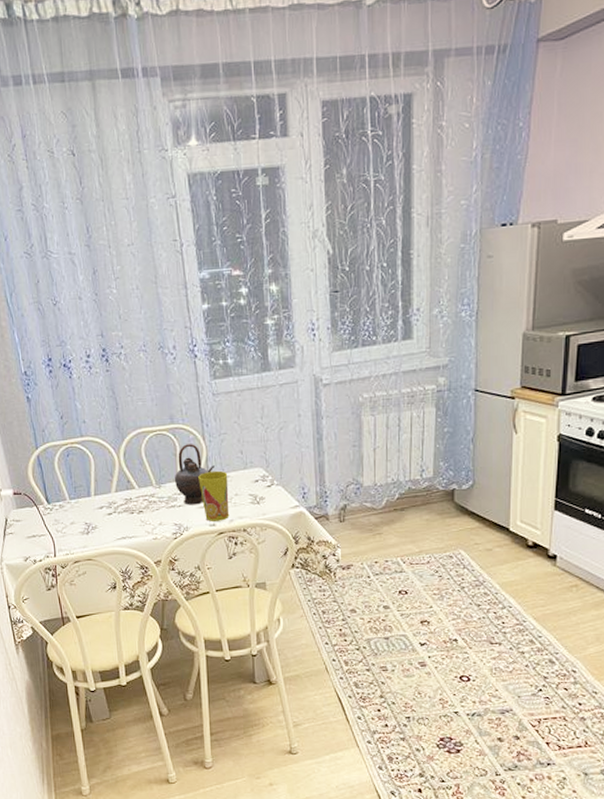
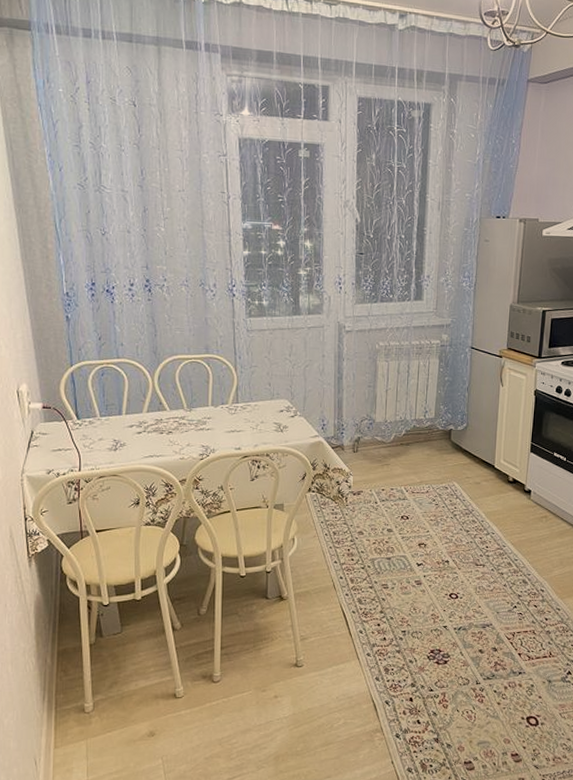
teapot: present [174,443,215,505] -> none [205,372,244,429]
cup: present [198,470,230,521] -> none [228,399,256,445]

